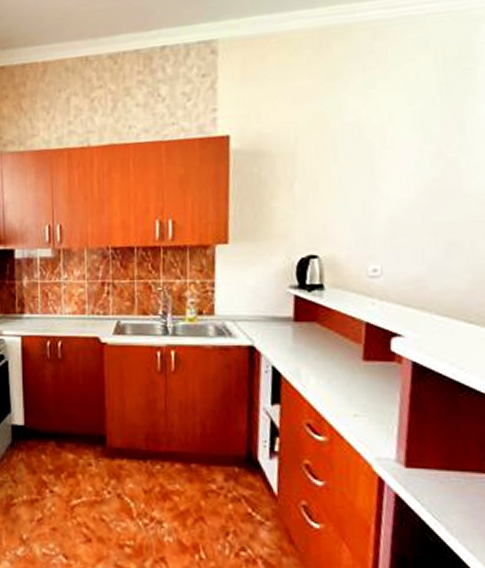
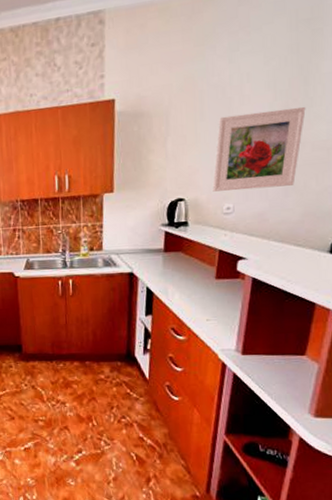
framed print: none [352,153,464,249] -> present [212,106,306,192]

